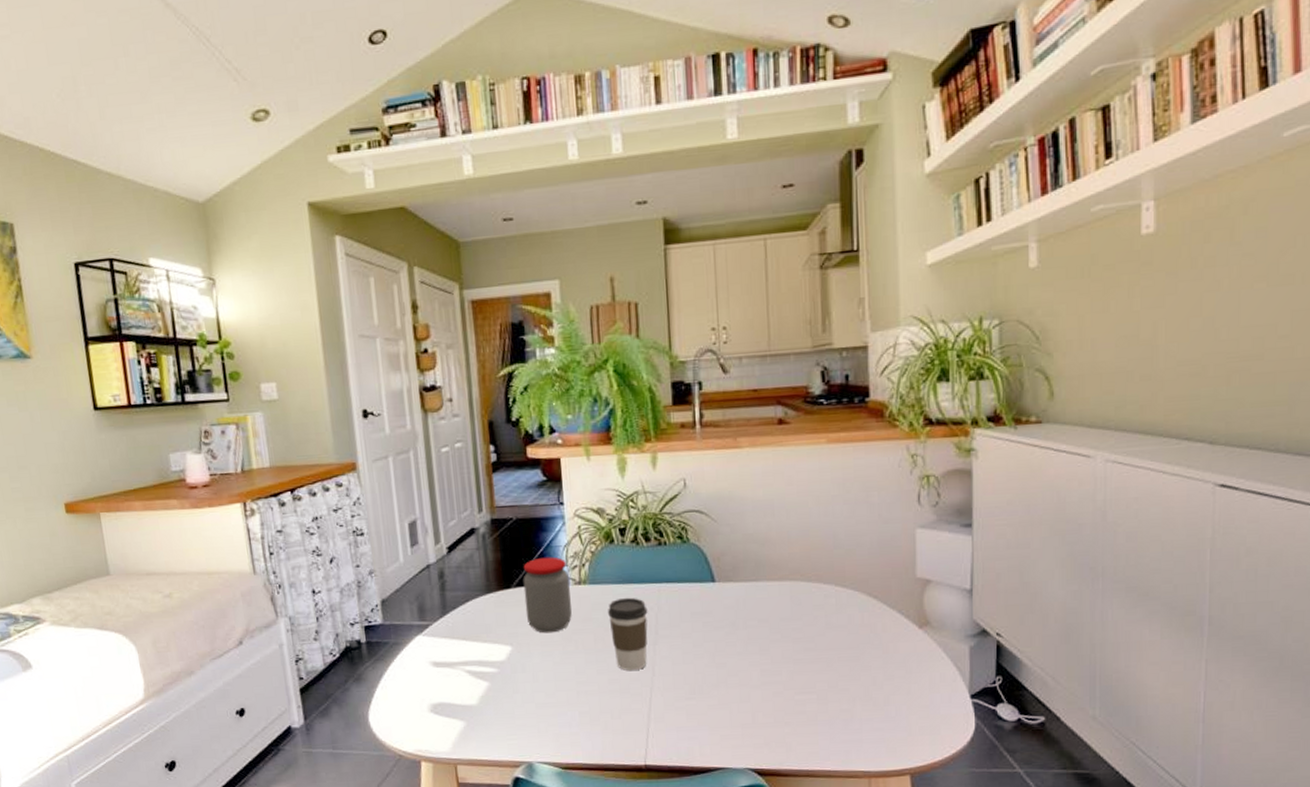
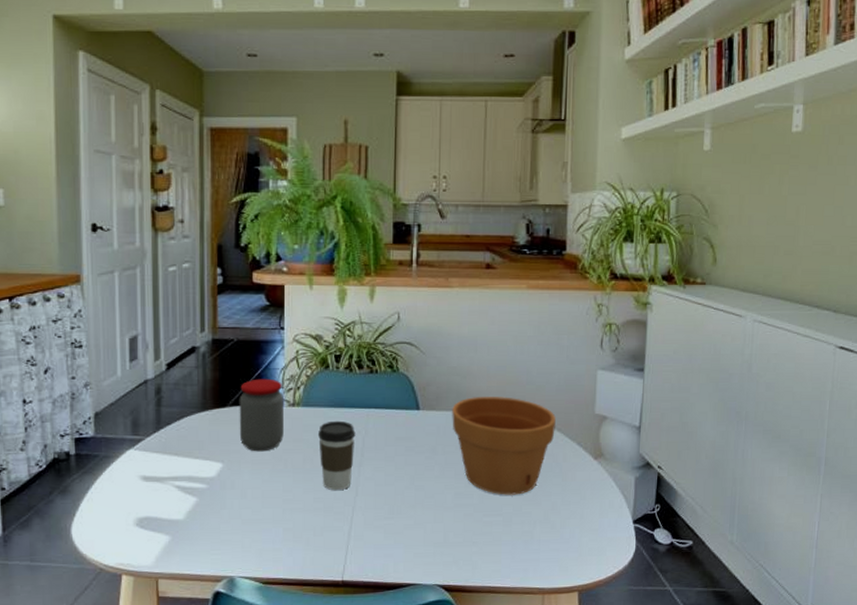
flower pot: none [750,563,871,671] -> present [451,397,556,495]

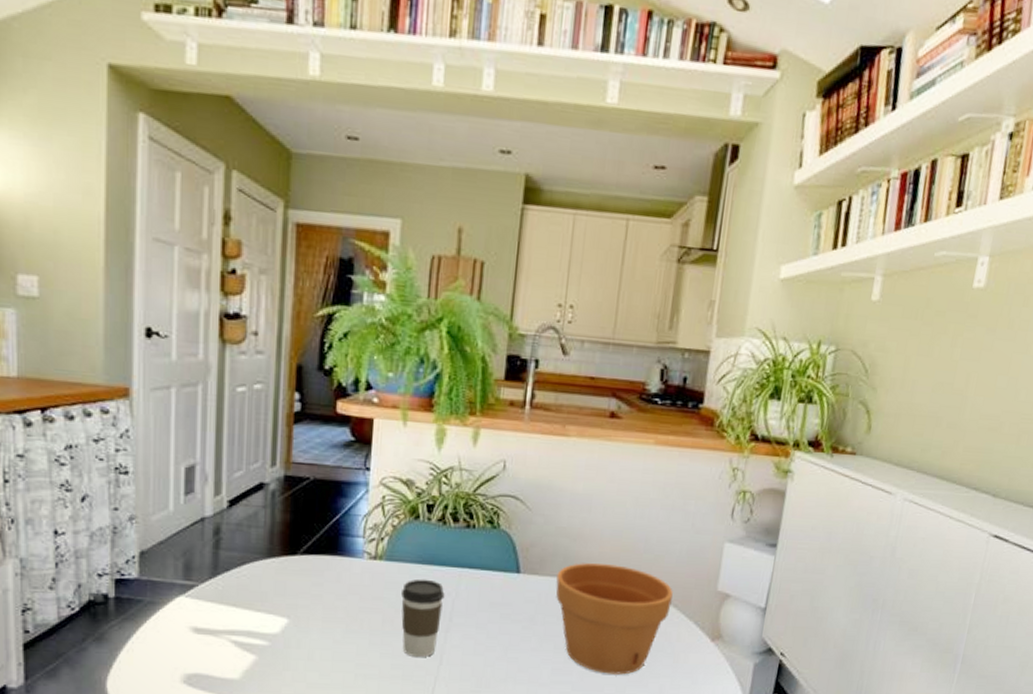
jar: present [239,378,285,452] -> none [310,525,364,609]

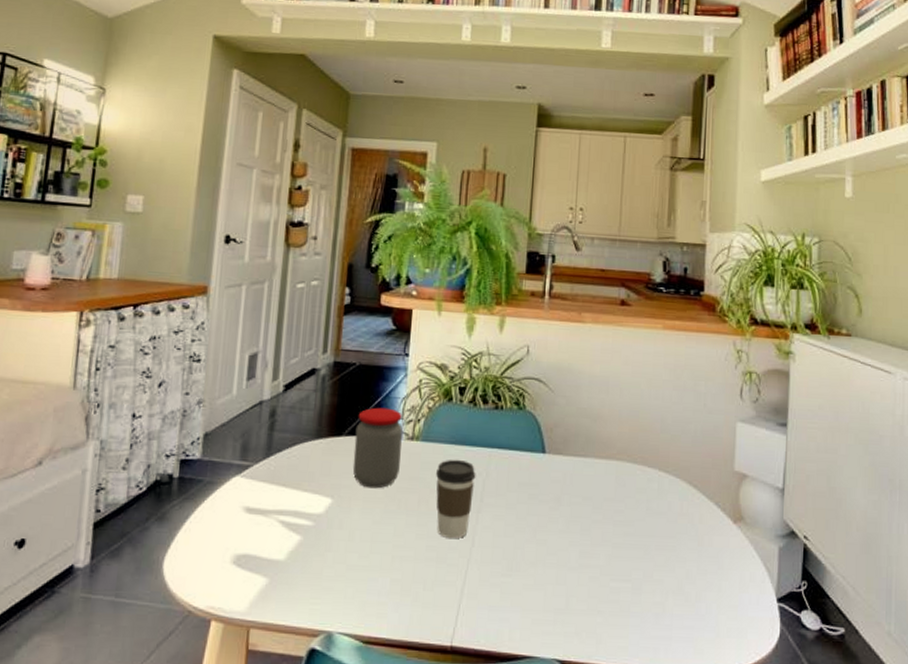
jar: none [310,525,364,609] -> present [352,407,403,489]
flower pot: present [555,563,673,675] -> none [579,443,692,558]

